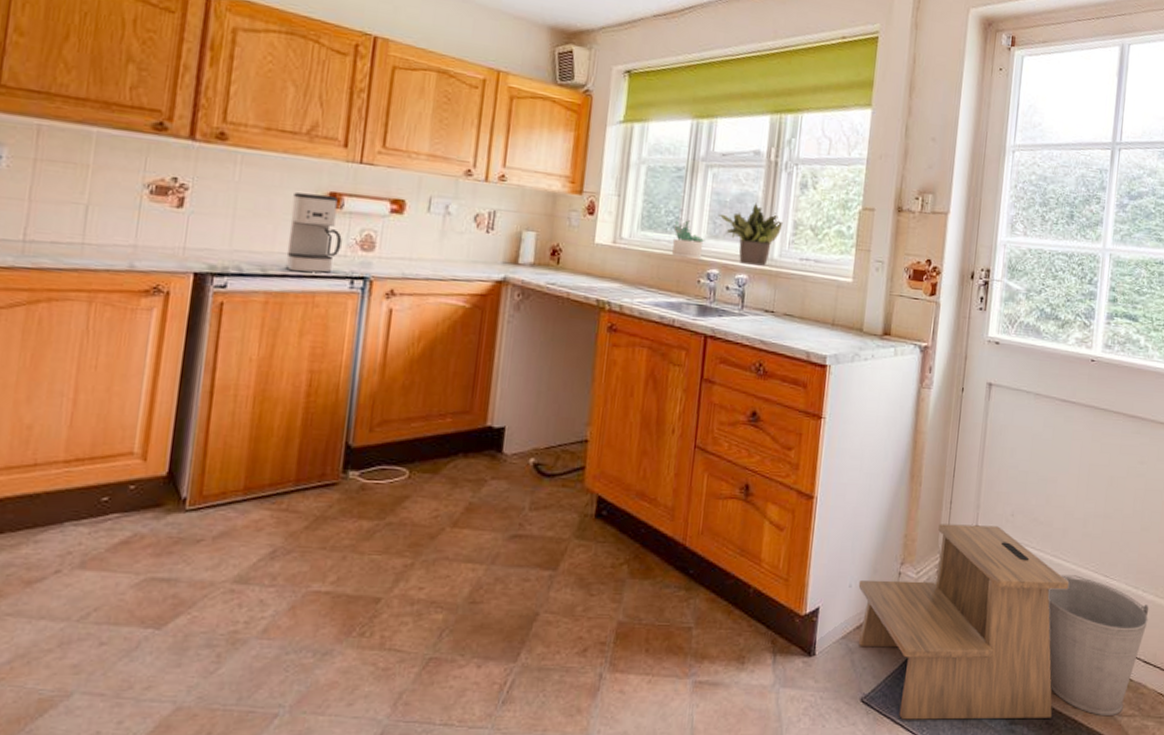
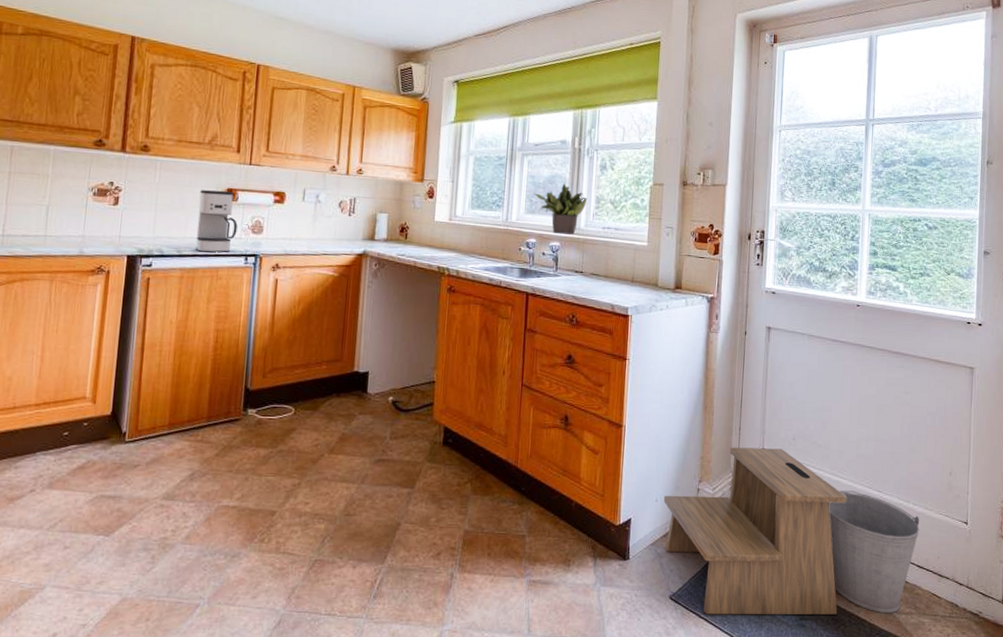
succulent plant: present [672,220,706,258] -> none [497,199,524,230]

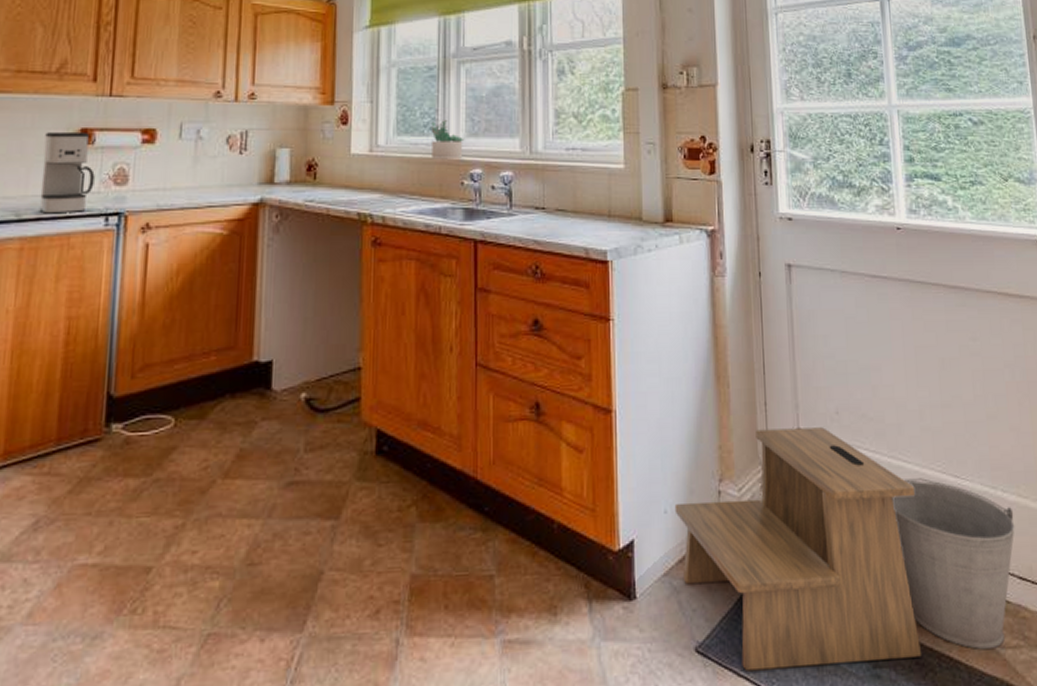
succulent plant: none [497,199,524,230] -> present [431,120,465,160]
potted plant: present [533,183,588,235] -> none [474,95,544,160]

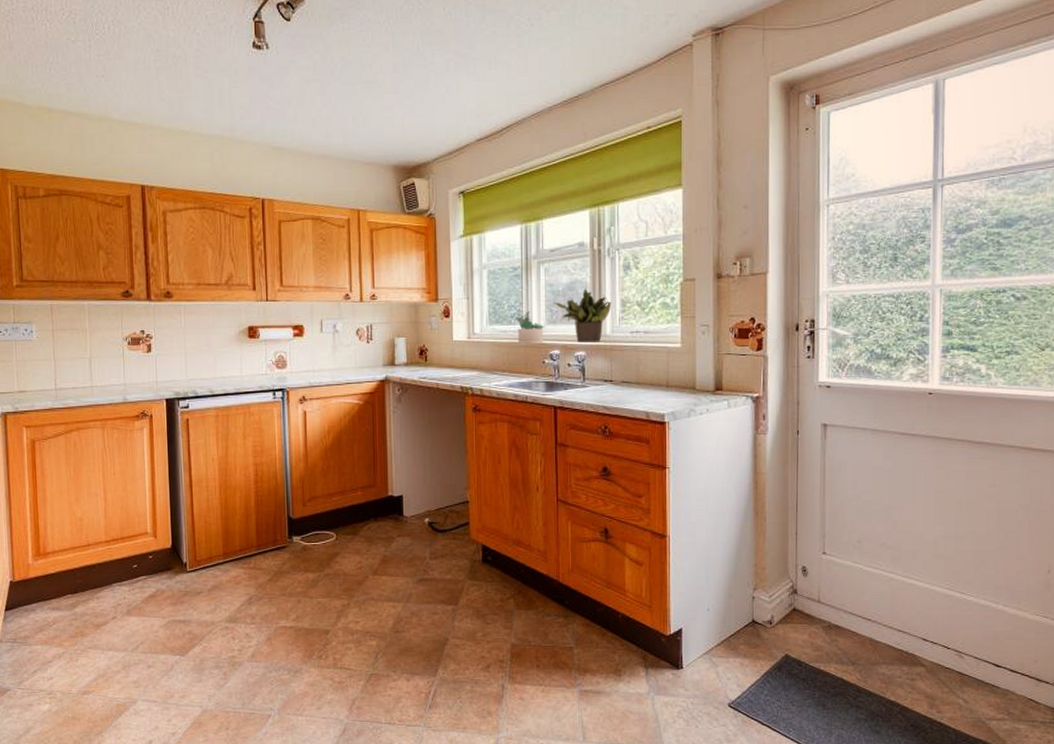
coffee maker: present [39,132,95,214] -> none [223,330,262,391]
potted plant: none [474,95,544,160] -> present [553,288,612,343]
step stool: present [674,427,922,671] -> none [716,552,923,722]
bucket: present [891,478,1015,650] -> none [902,593,1012,720]

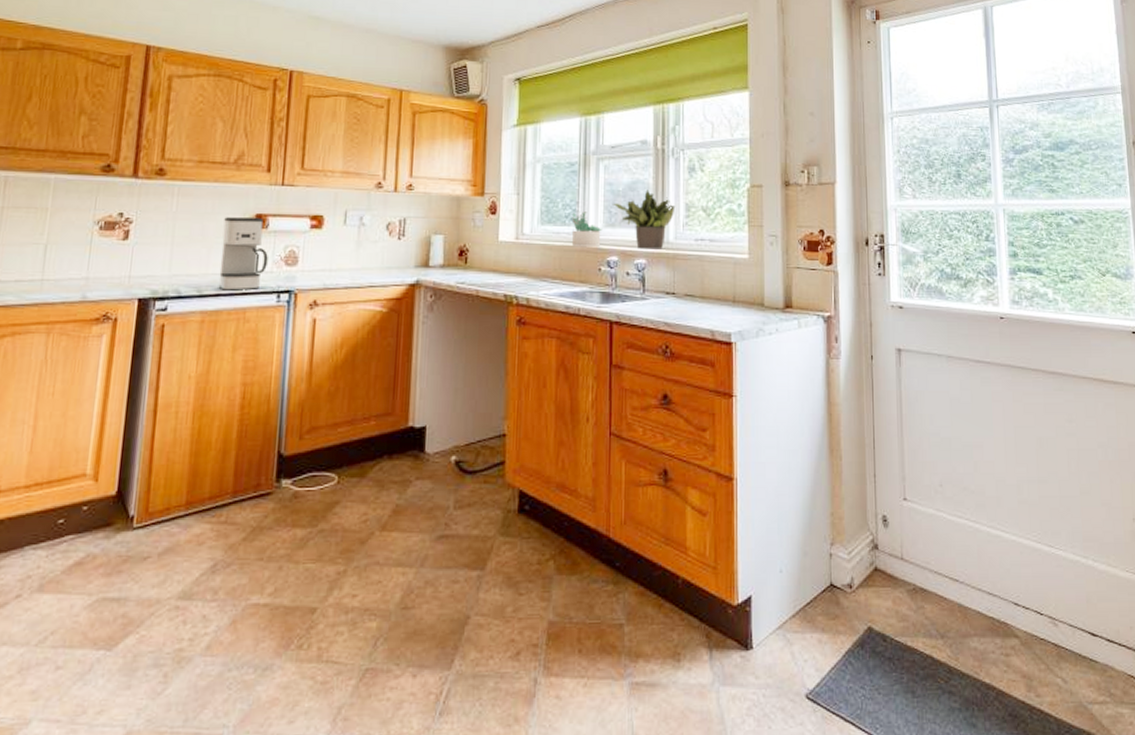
coffee maker: none [223,330,262,391] -> present [218,217,268,291]

